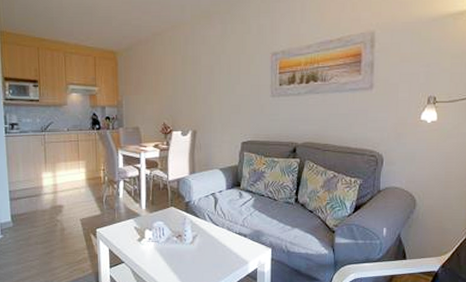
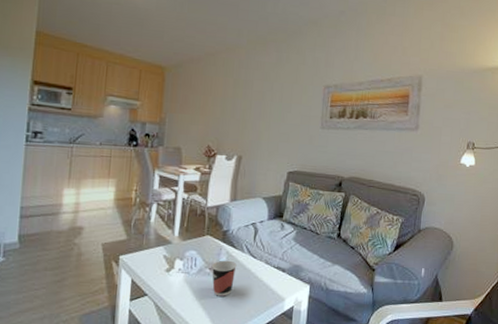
cup: none [178,229,201,261] -> present [211,260,237,296]

